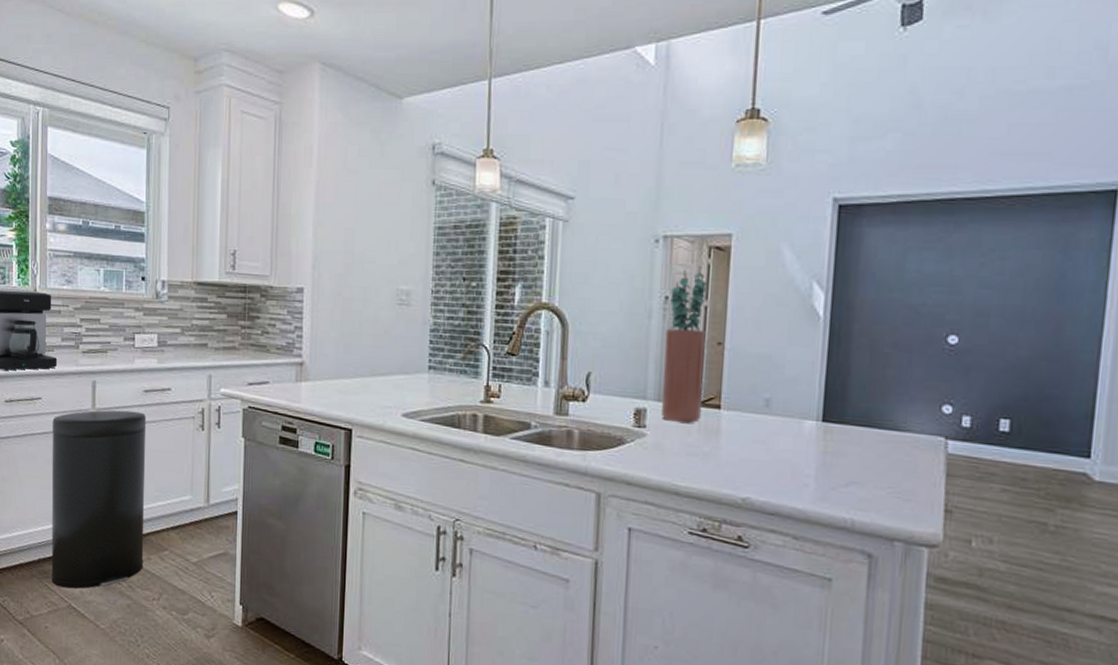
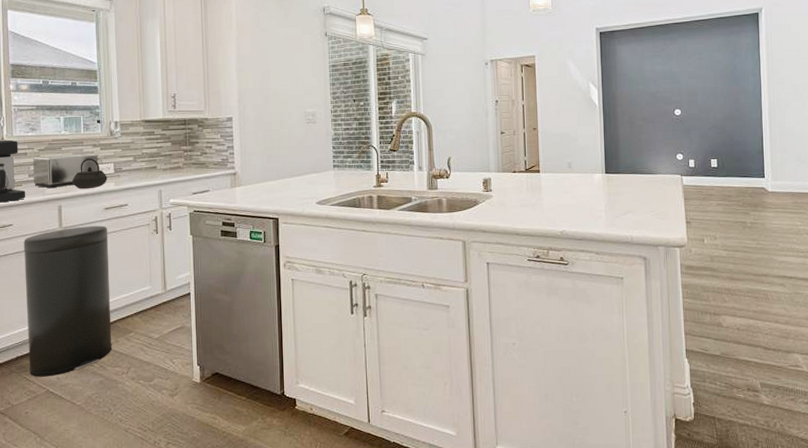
toaster: none [67,317,140,358] -> present [33,153,99,188]
kettle: none [109,324,149,364] -> present [72,157,107,189]
vase: present [661,266,708,423] -> none [498,78,528,185]

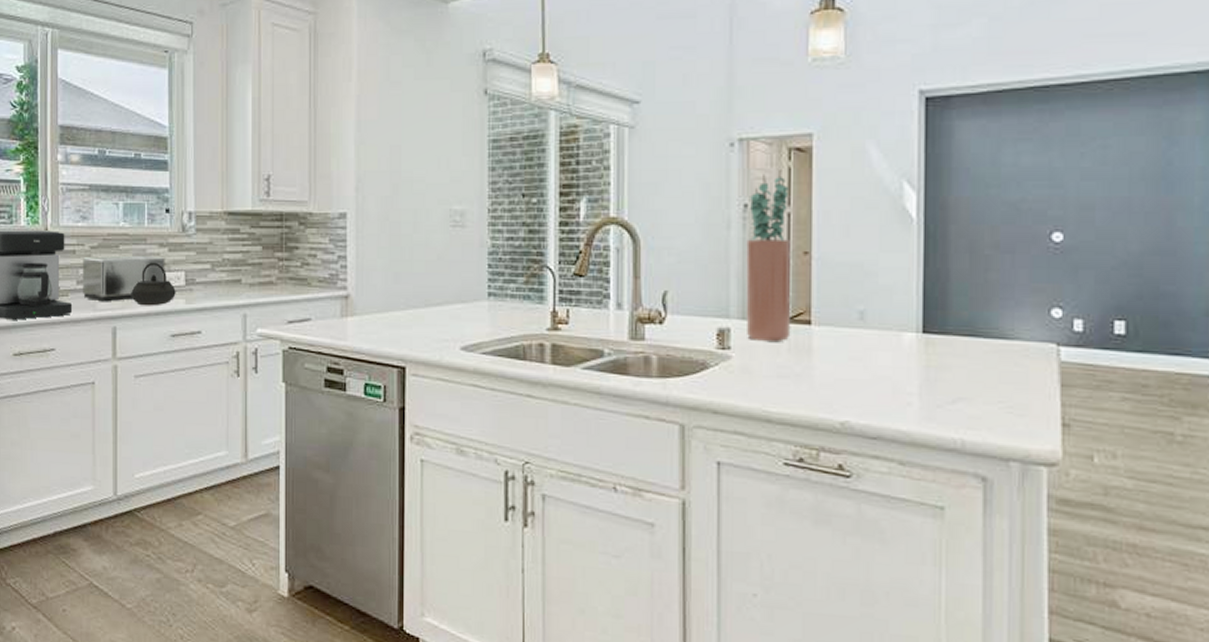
pedal bin: present [24,225,112,377] -> none [68,358,174,564]
vase: none [498,78,528,185] -> present [745,170,792,341]

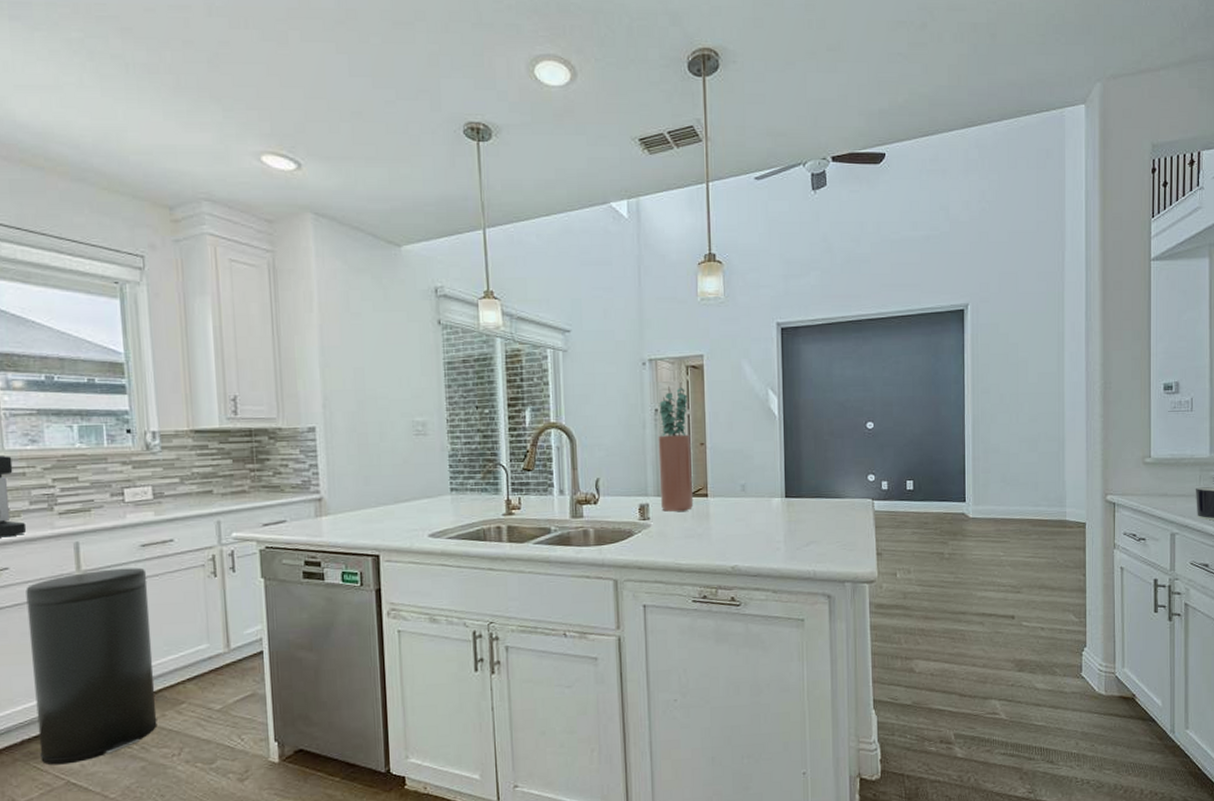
pedal bin: none [68,358,174,564] -> present [26,567,157,765]
toaster: present [83,255,165,302] -> none [35,473,131,520]
kettle: present [131,261,176,306] -> none [93,479,144,521]

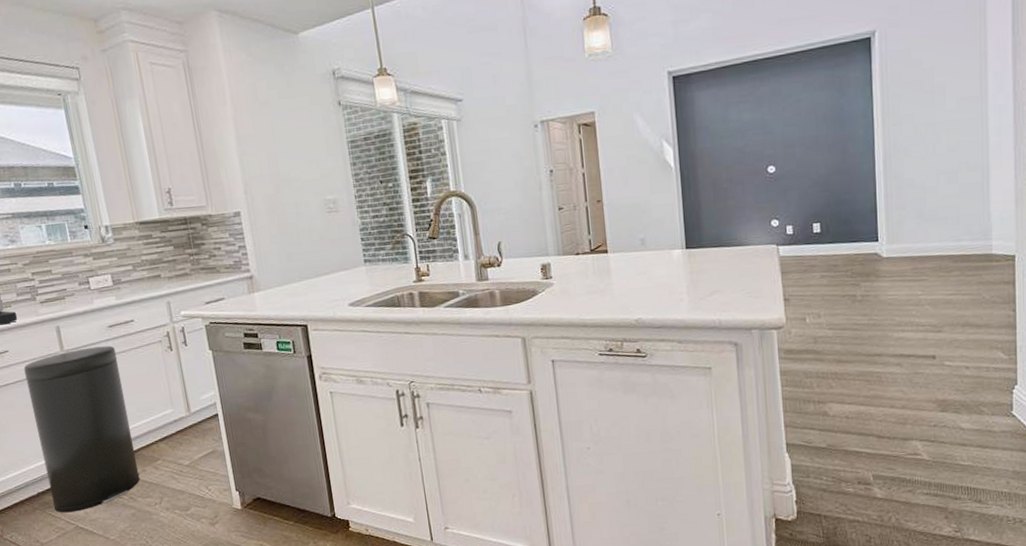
vase: present [658,382,694,512] -> none [554,141,594,270]

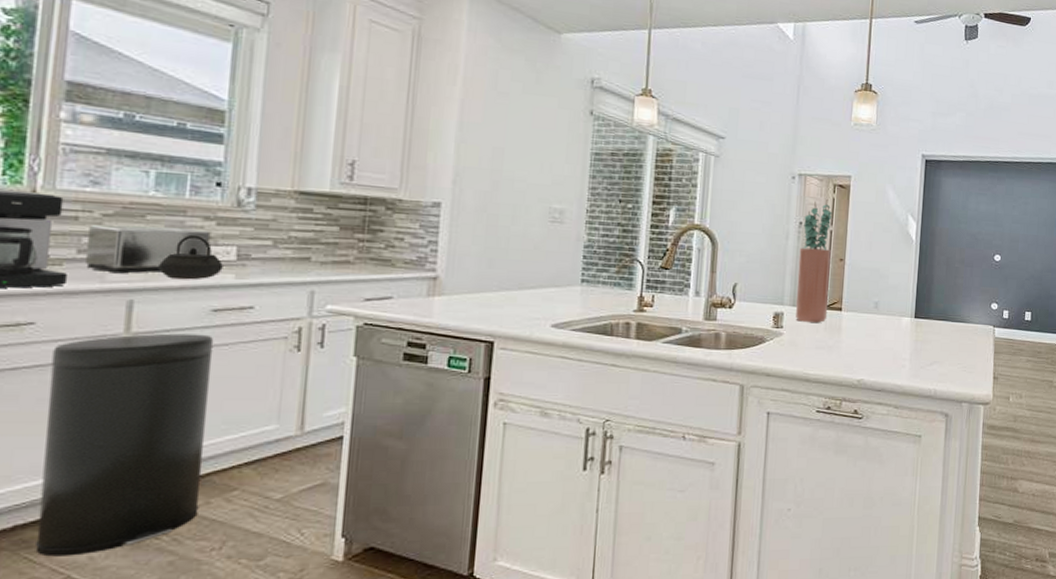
toaster: none [18,265,95,308] -> present [86,224,211,274]
kettle: none [66,269,106,307] -> present [158,234,223,280]
vase: none [554,141,594,270] -> present [795,199,833,323]

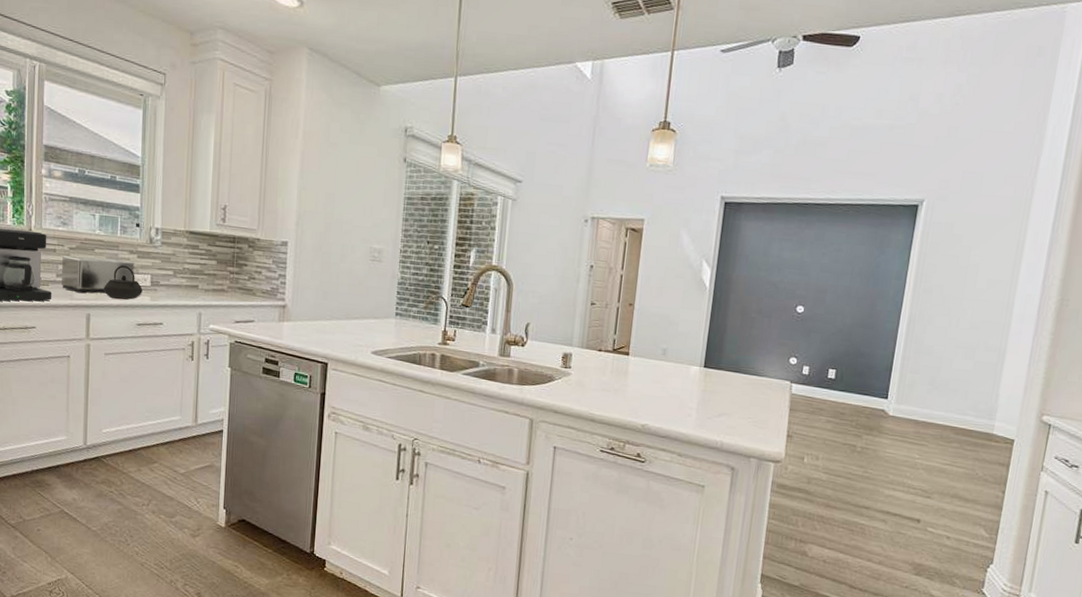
pedal bin: present [35,333,214,557] -> none [44,340,139,496]
vase: present [795,199,833,323] -> none [583,243,624,366]

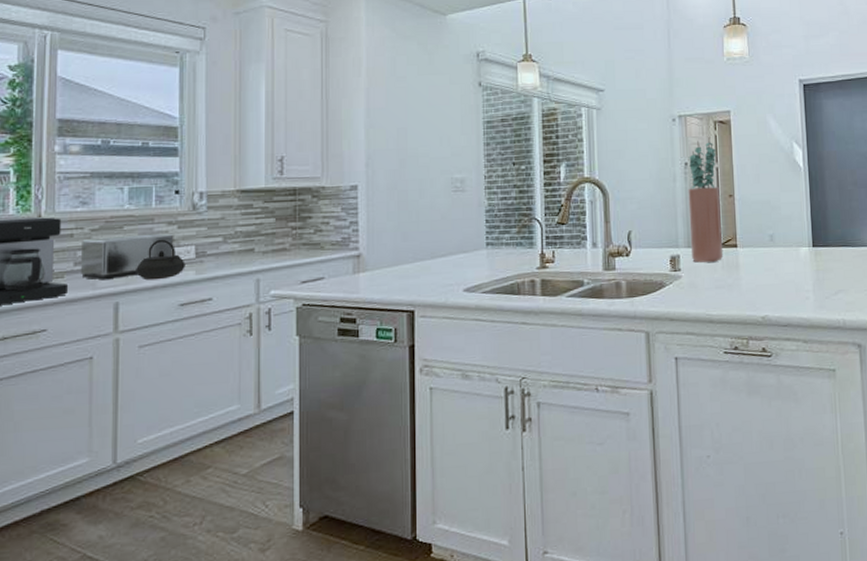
vase: none [583,243,624,366] -> present [688,137,724,263]

